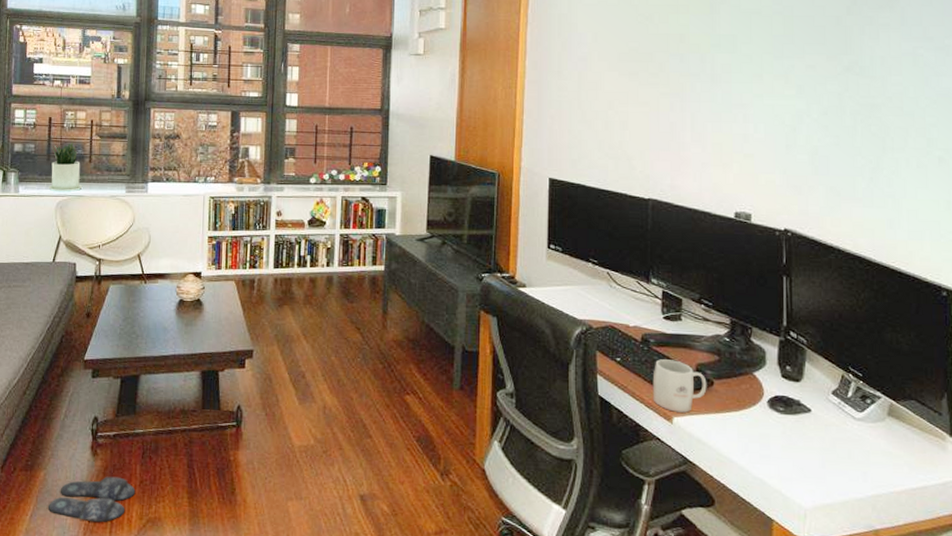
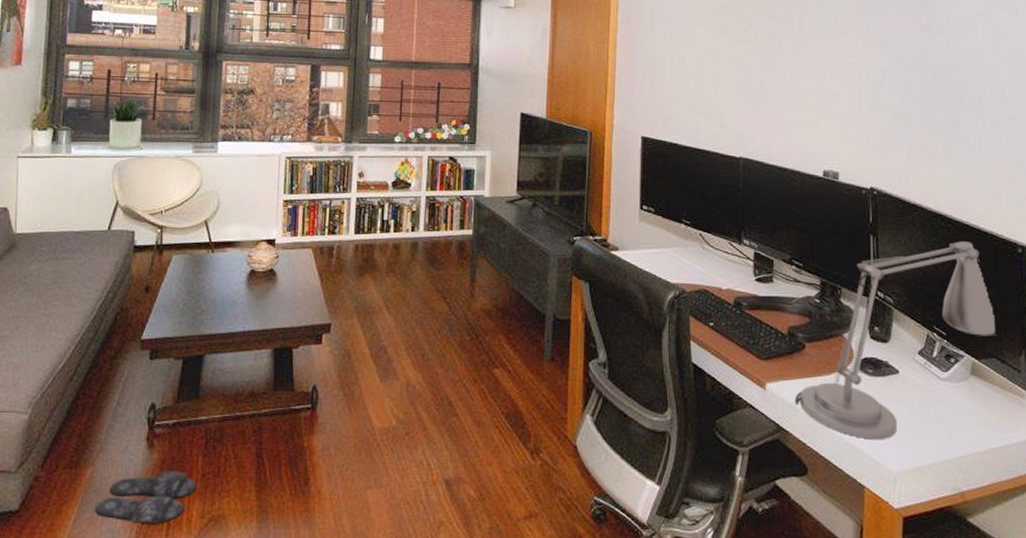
mug: present [652,359,707,413] -> none [745,323,799,378]
desk lamp: none [702,283,918,476] -> present [795,241,998,440]

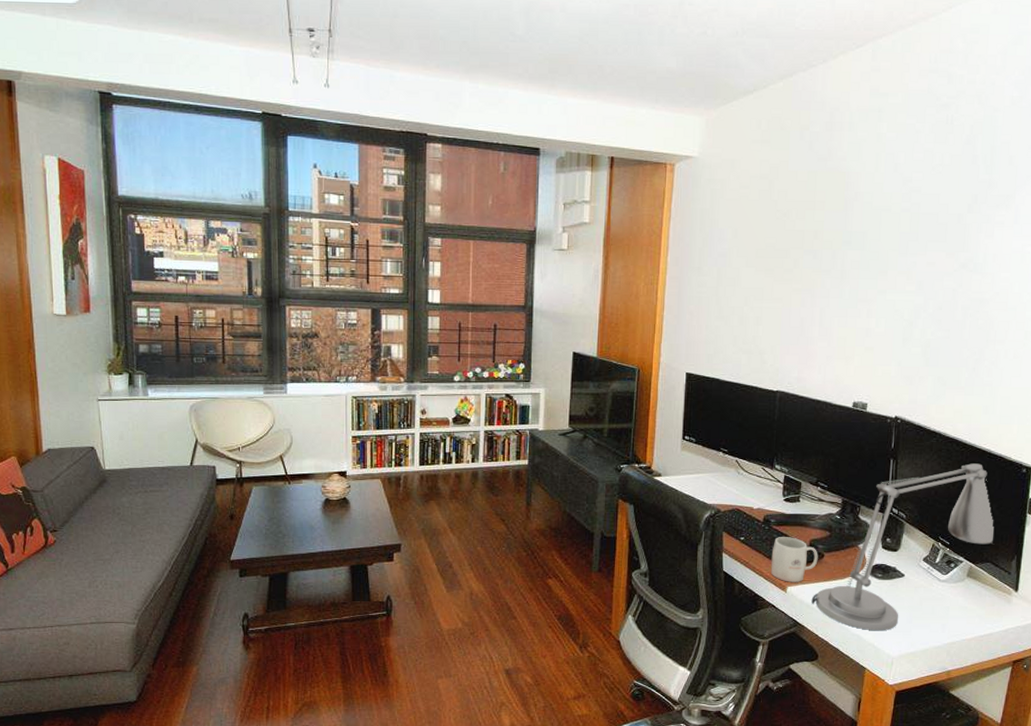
slippers: present [95,471,197,525] -> none [204,667,290,710]
planter: present [105,97,145,153] -> none [180,342,217,395]
mug: none [745,323,799,378] -> present [770,537,818,582]

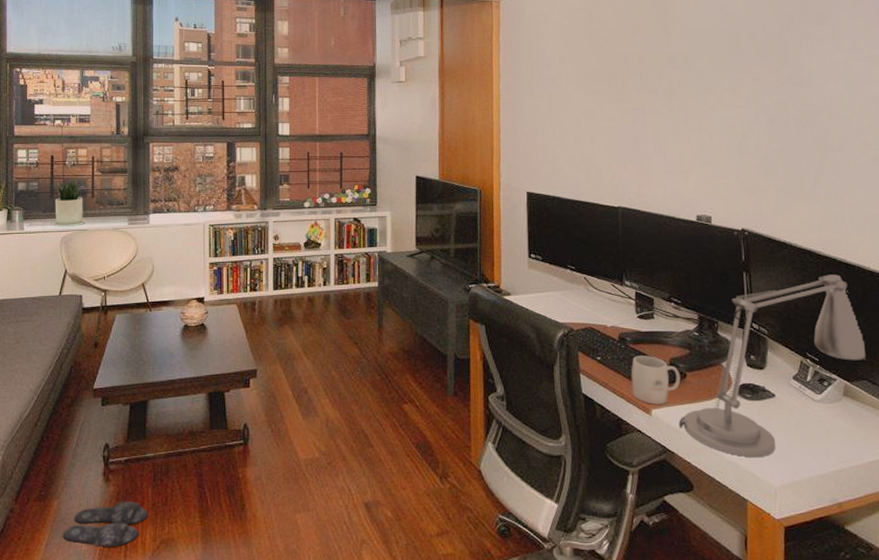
planter: none [180,342,217,395] -> present [52,178,86,228]
slippers: none [204,667,290,710] -> present [63,501,148,548]

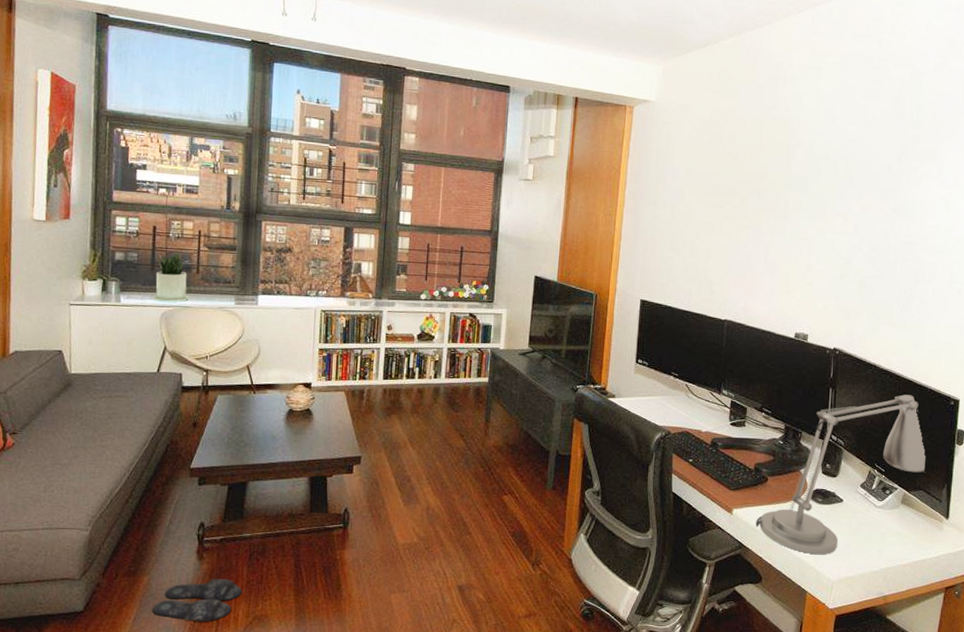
mug: present [631,356,681,405] -> none [717,460,763,505]

